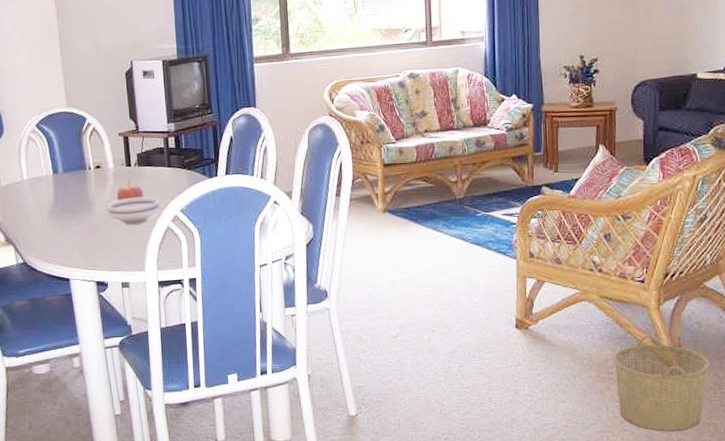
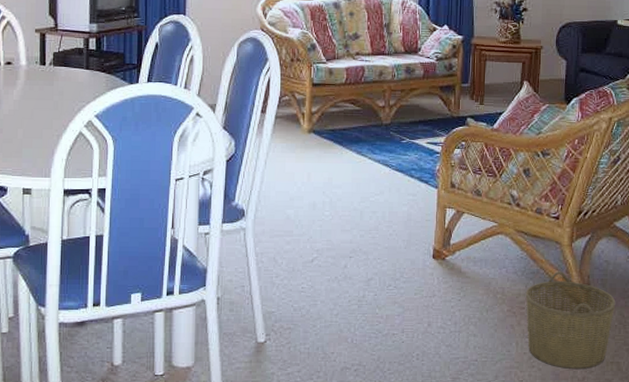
bowl: present [107,196,160,225] -> none [15,98,73,127]
fruit: present [116,179,143,201] -> none [26,78,56,101]

